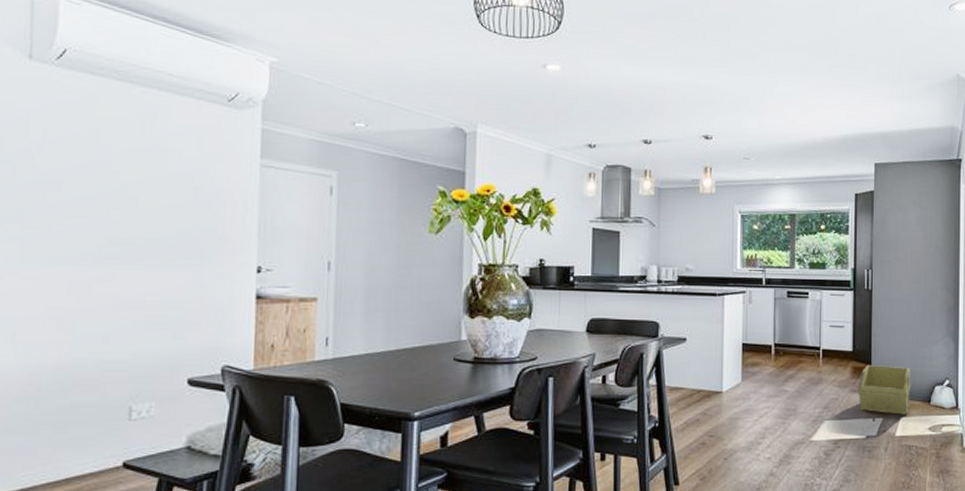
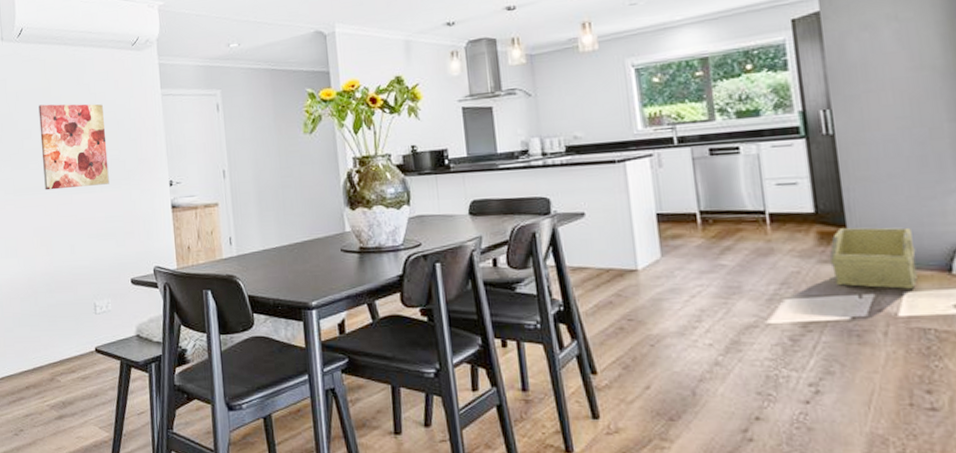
wall art: none [73,151,177,262] -> present [38,104,109,191]

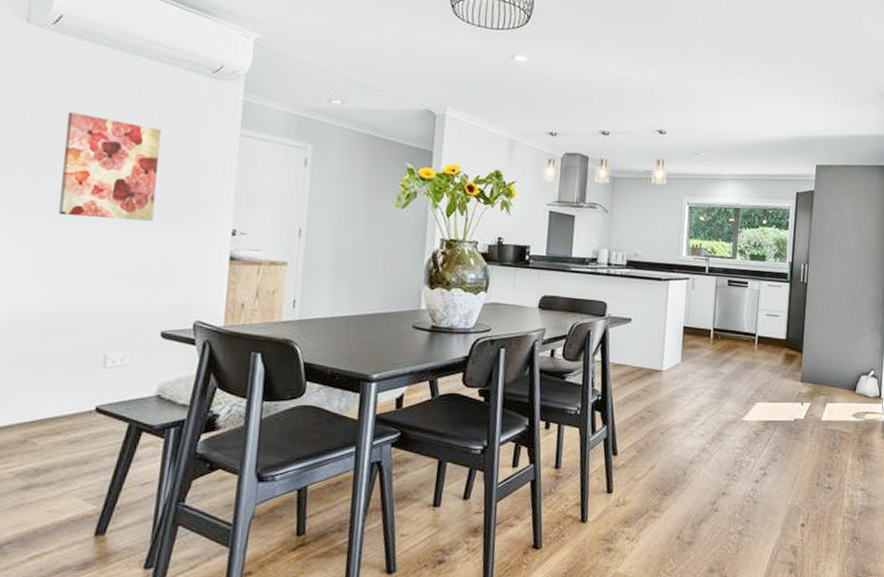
storage bin: present [829,227,917,289] -> none [788,353,839,401]

